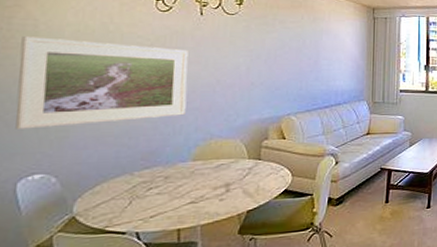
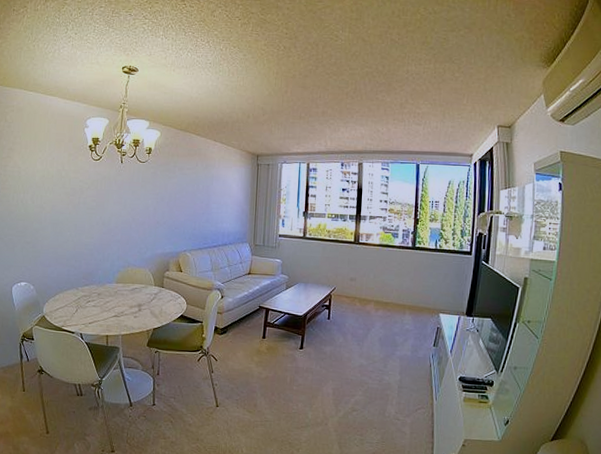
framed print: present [15,36,188,129] -> none [10,180,113,249]

